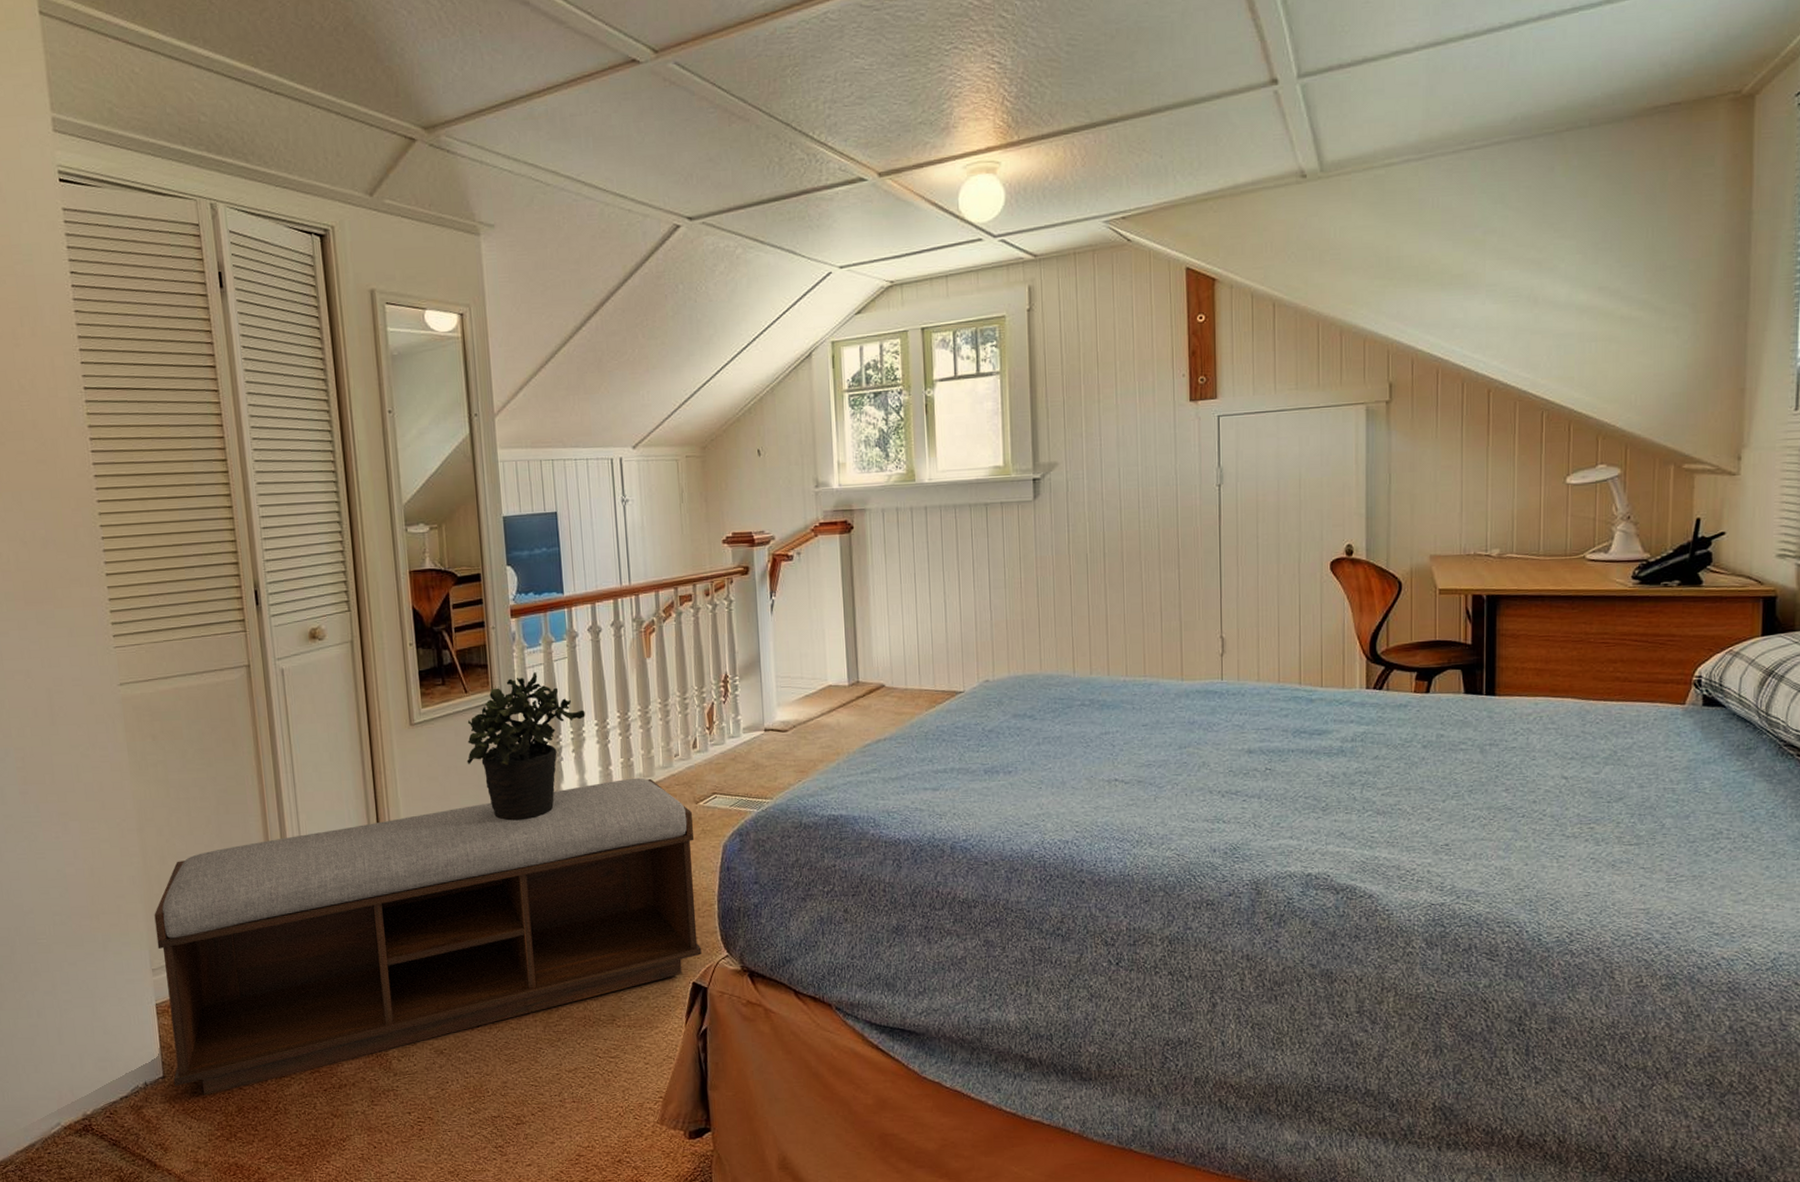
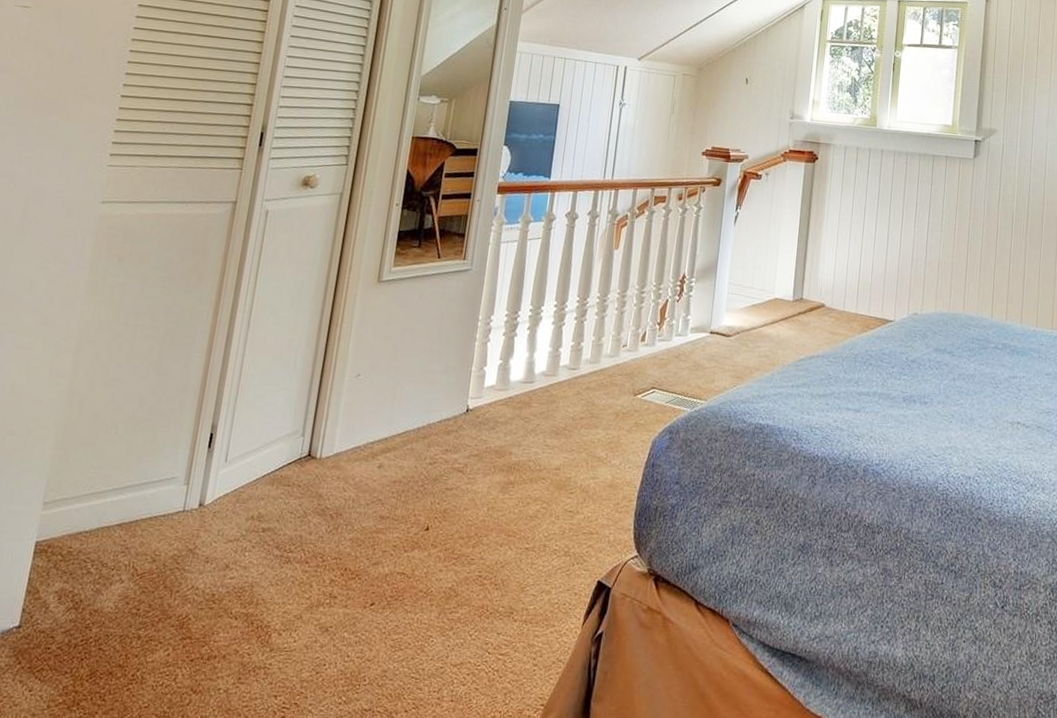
bench: present [154,777,702,1096] -> none [28,362,629,653]
potted plant: present [467,672,585,821] -> none [424,248,548,391]

